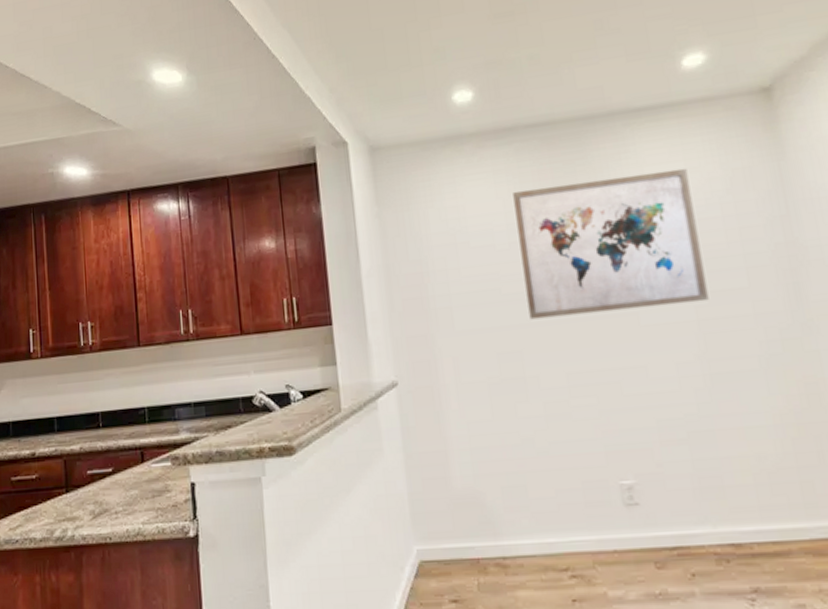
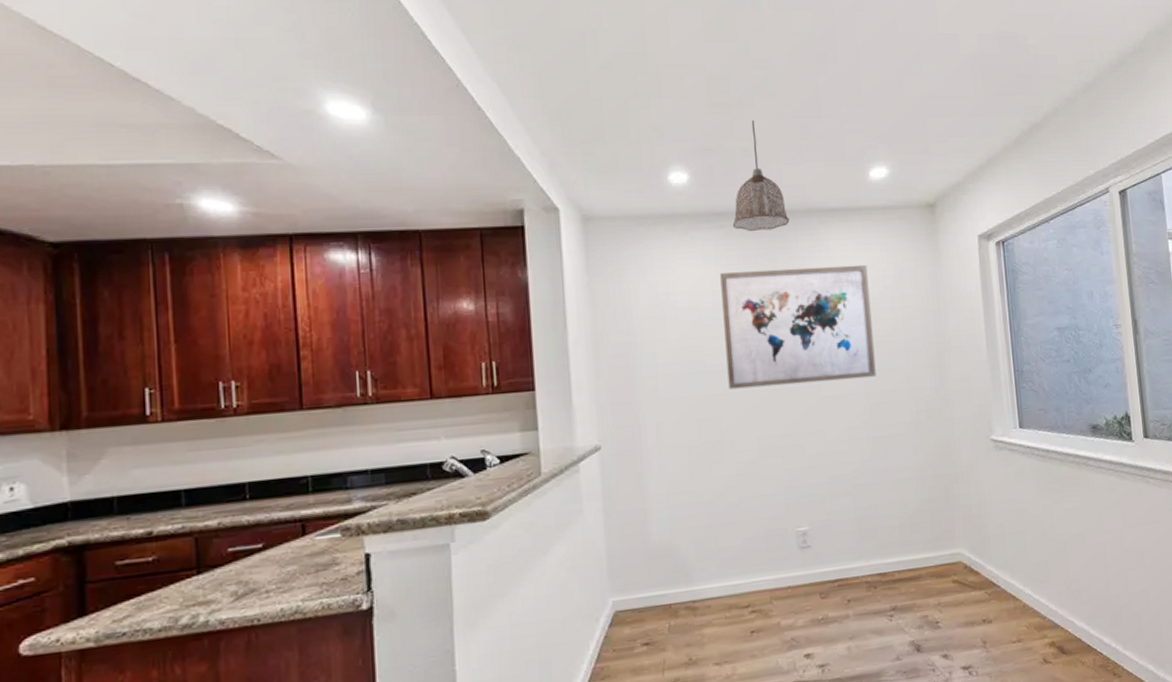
pendant lamp: none [523,24,588,144] -> present [732,120,790,231]

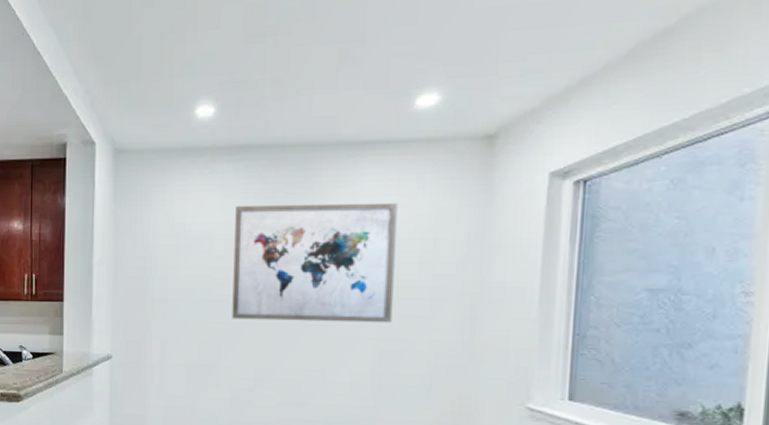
pendant lamp: present [732,120,790,231] -> none [253,49,315,165]

